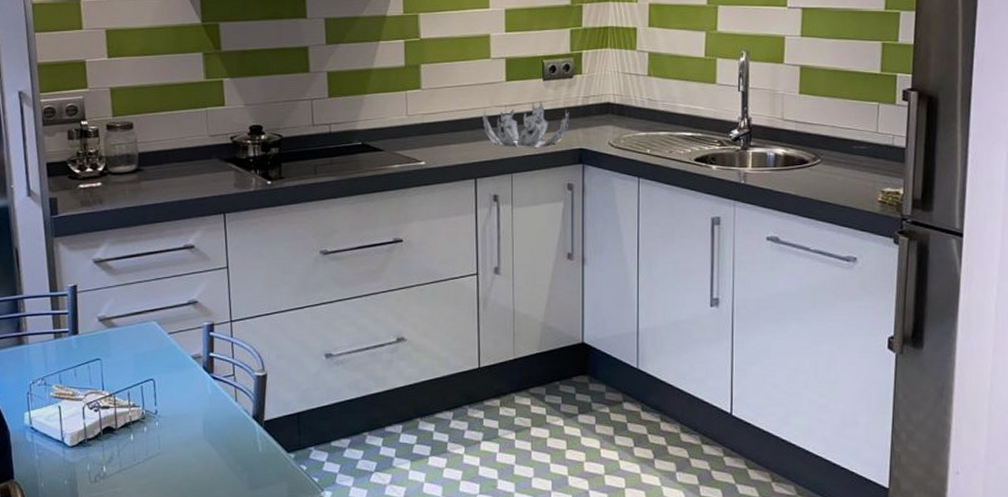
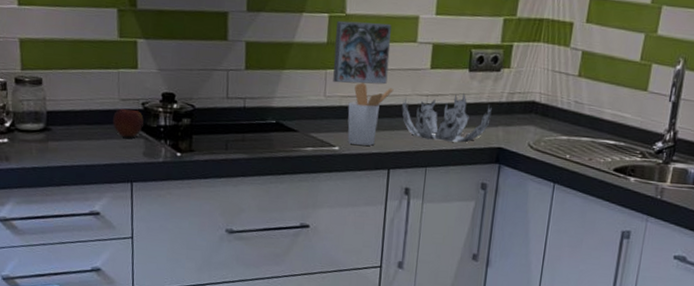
apple: none [203,144,233,171] -> present [113,108,144,138]
decorative tile: none [412,43,466,102] -> present [333,20,392,85]
utensil holder: none [430,100,473,158] -> present [347,83,394,146]

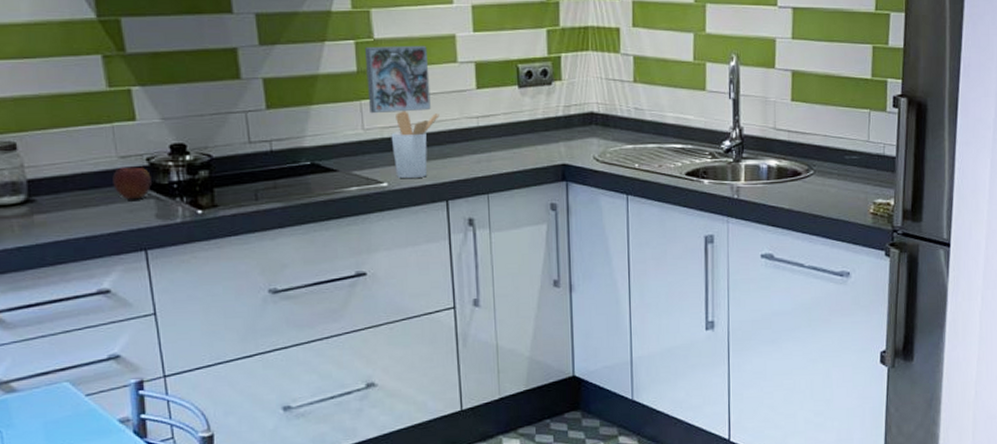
decorative bowl: present [402,92,492,142] -> none [451,110,550,164]

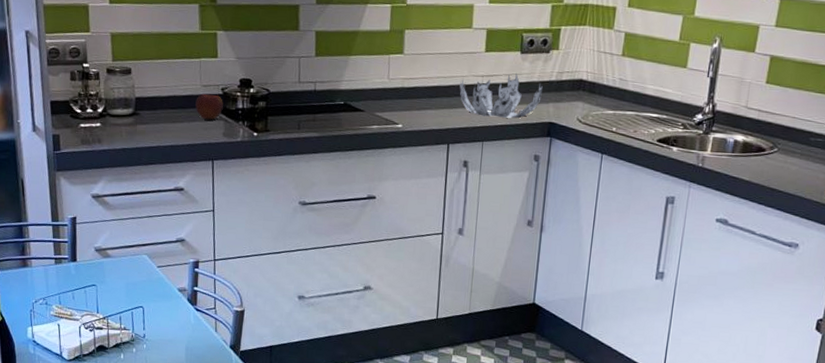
decorative tile: present [364,45,431,114] -> none [395,10,449,67]
utensil holder: present [391,111,440,178] -> none [409,66,452,123]
decorative bowl: none [451,110,550,164] -> present [459,72,543,118]

